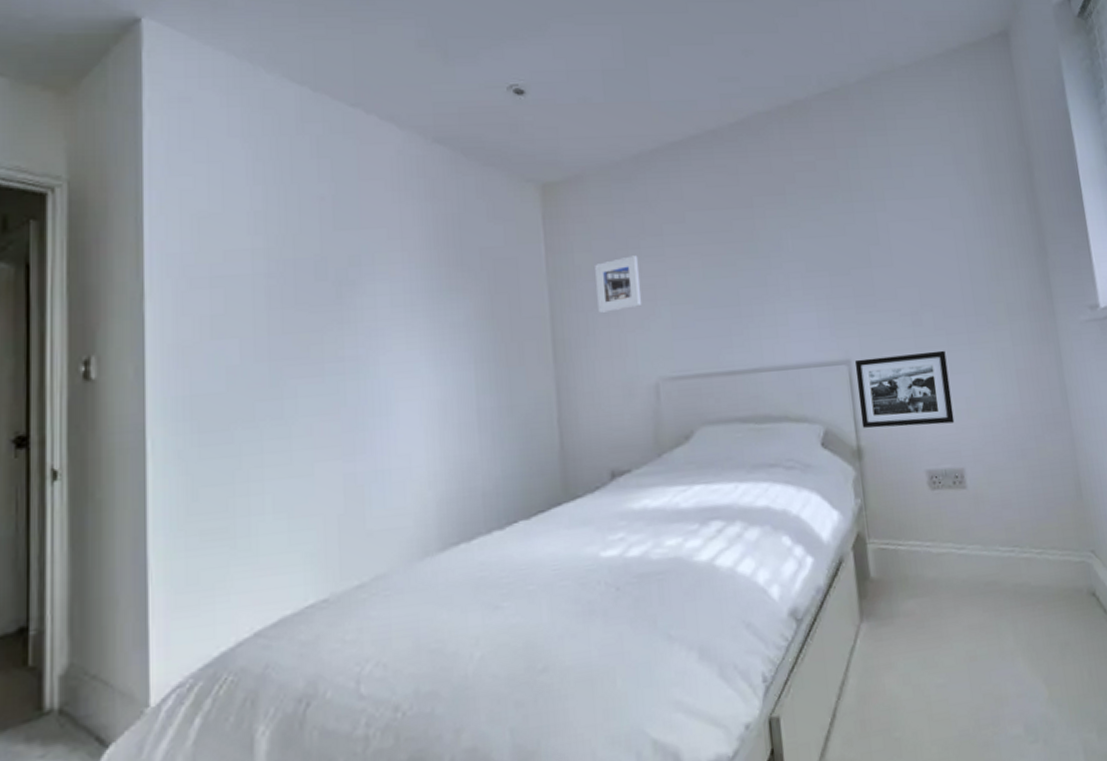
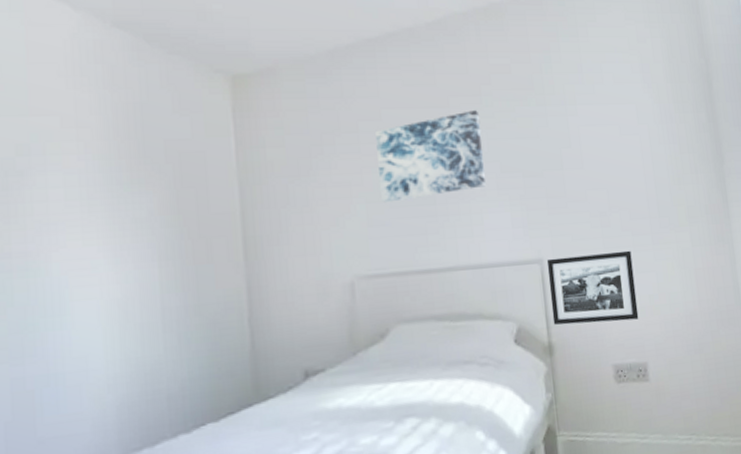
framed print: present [595,255,641,313] -> none [288,152,336,210]
wall art: none [679,209,791,305] -> present [375,110,486,203]

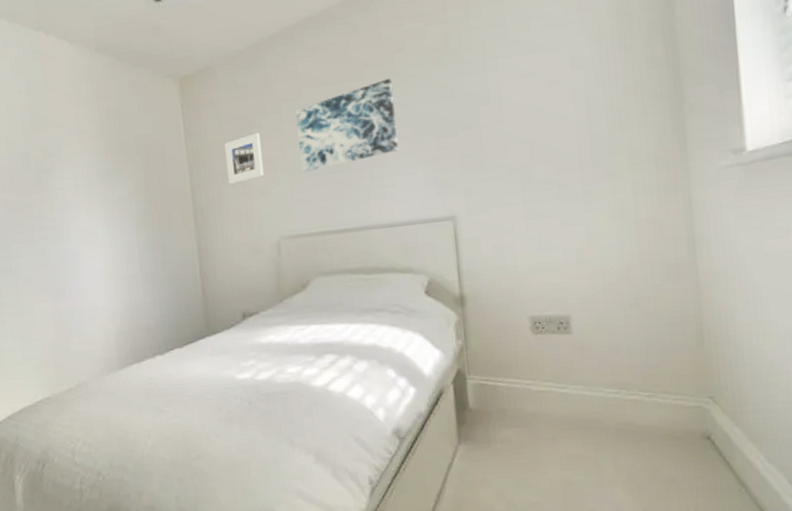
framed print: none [288,152,336,210] -> present [225,133,264,184]
picture frame: present [546,250,639,325] -> none [459,203,562,278]

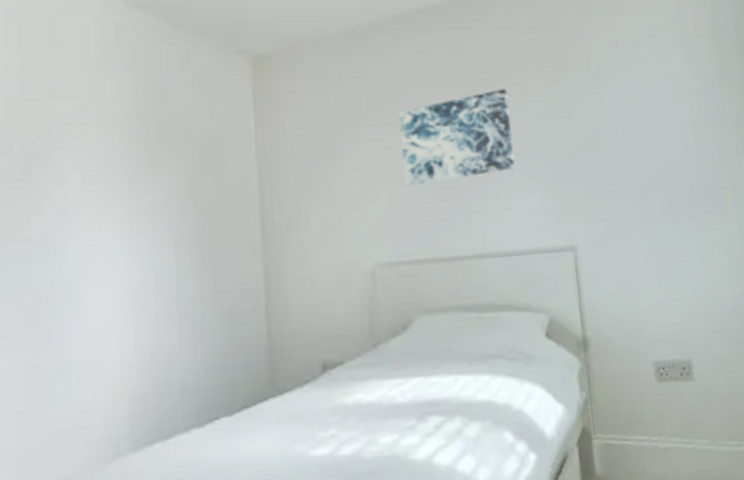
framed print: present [225,133,264,184] -> none [308,133,357,194]

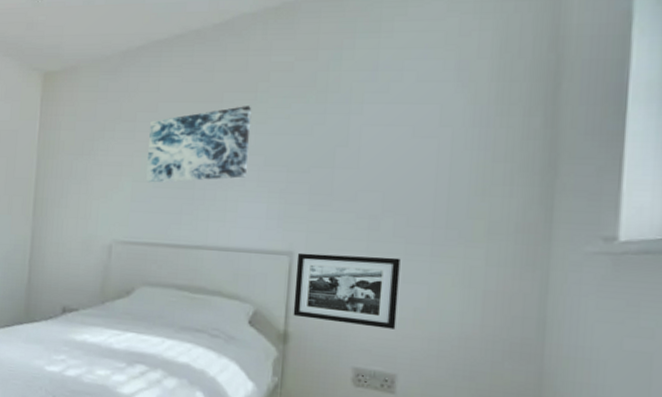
picture frame: none [580,237,682,318] -> present [293,252,401,329]

